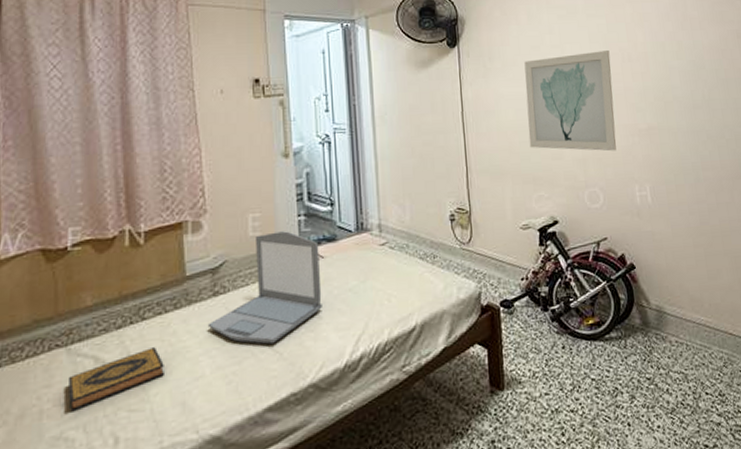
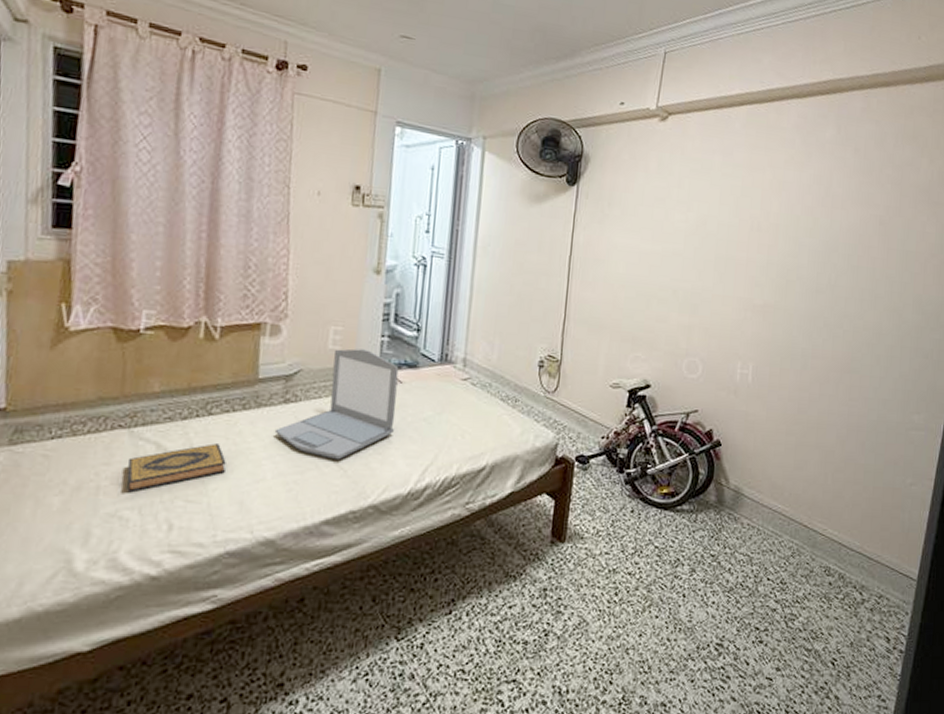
wall art: present [524,50,617,152] -> none [635,212,739,323]

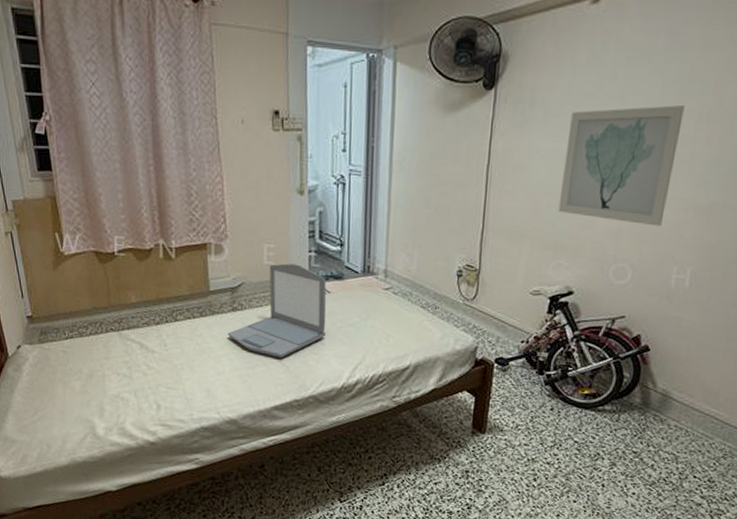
hardback book: present [127,443,226,493] -> none [122,344,193,380]
wall art: none [635,212,739,323] -> present [558,105,685,227]

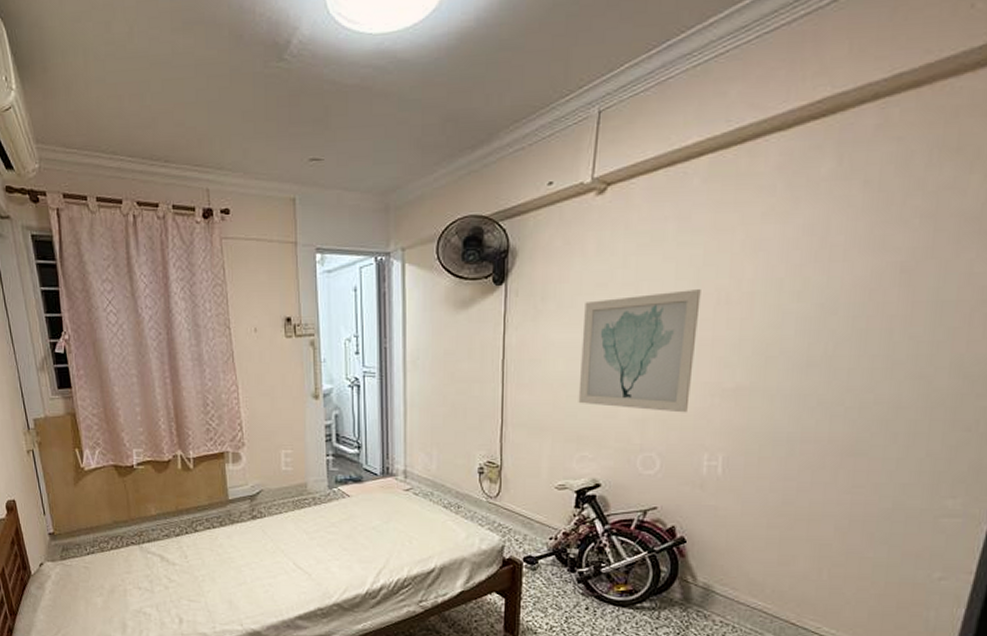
laptop: present [227,263,327,359] -> none [247,468,348,566]

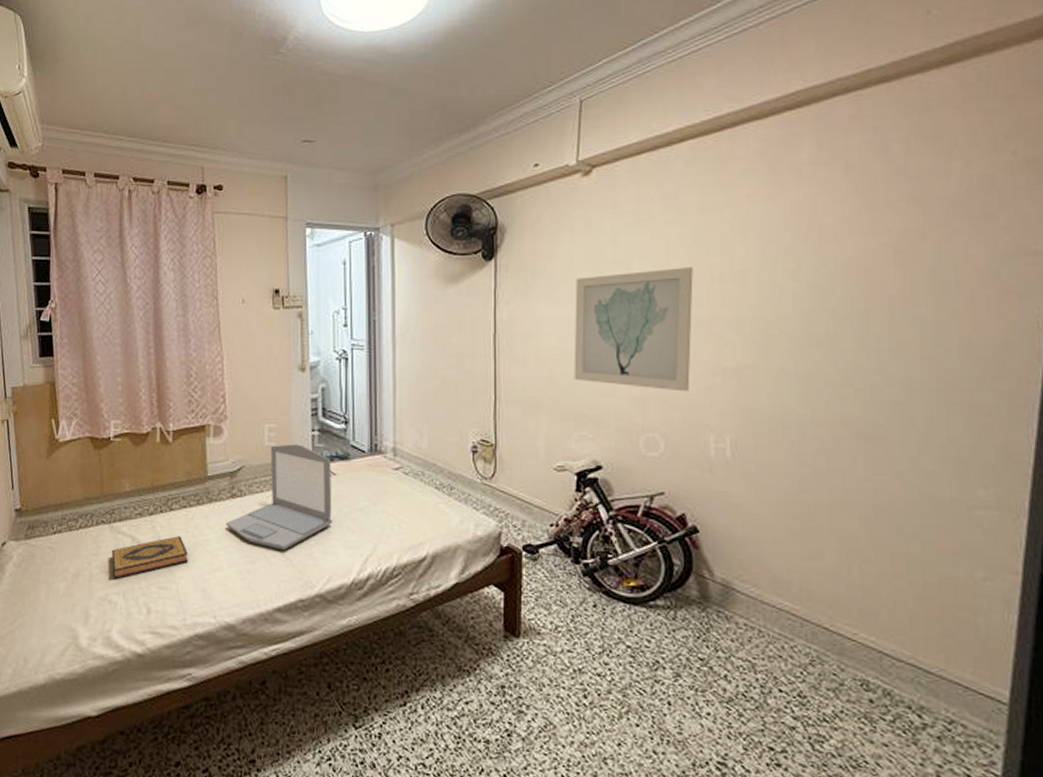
hardback book: none [143,555,214,594] -> present [112,536,188,580]
laptop: none [247,468,348,566] -> present [225,444,334,551]

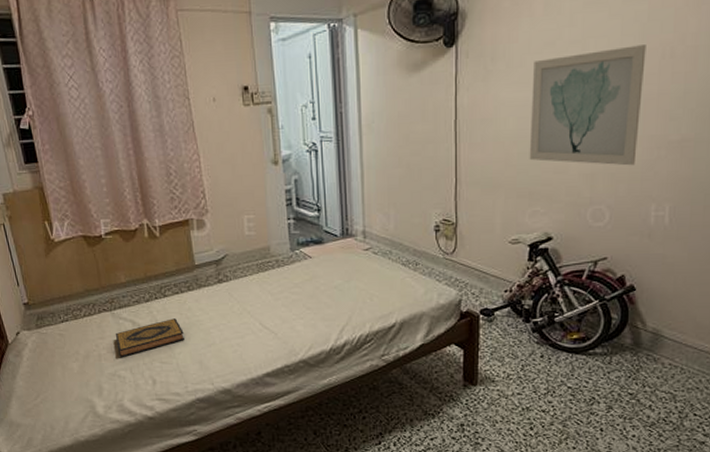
laptop: present [225,444,334,551] -> none [215,232,312,326]

